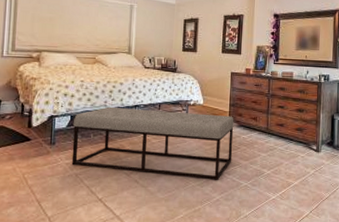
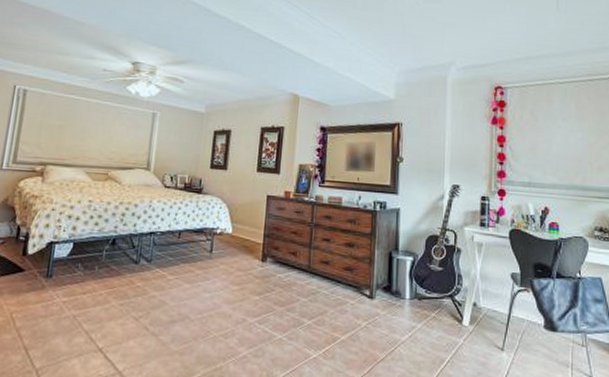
bench: present [71,106,234,180] -> none [69,233,269,330]

